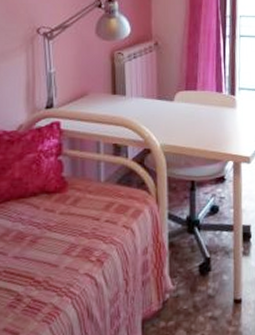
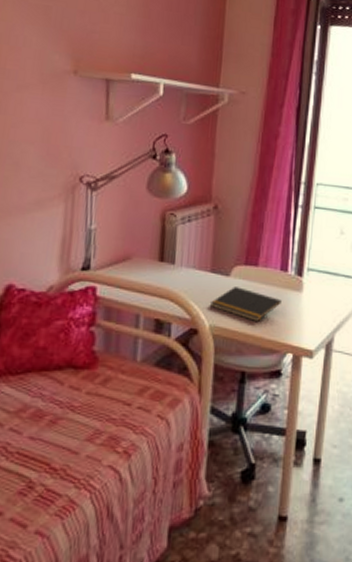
notepad: none [160,109,219,137] -> present [210,287,282,321]

